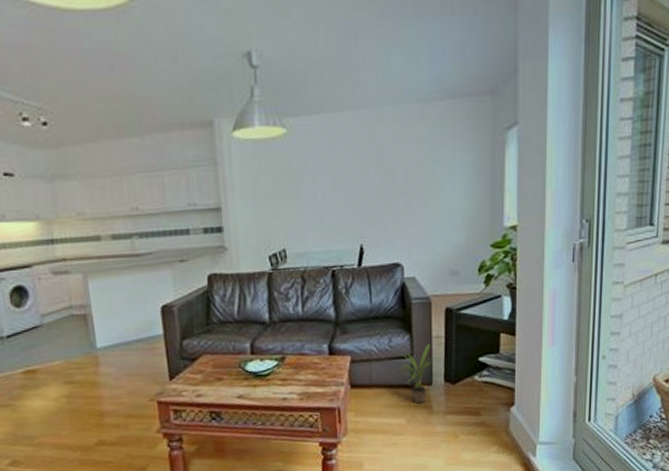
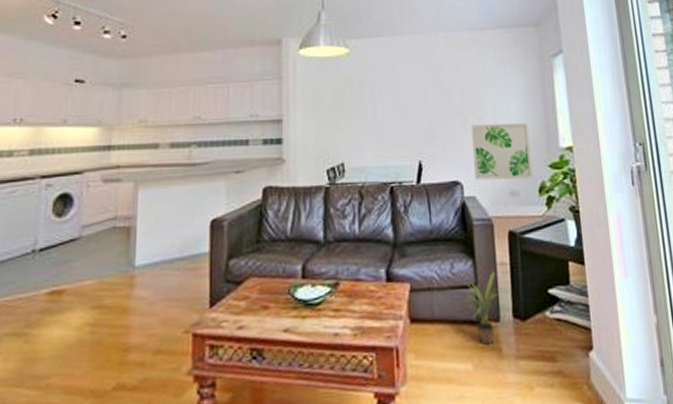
wall art: none [415,203,474,262] -> present [472,123,533,180]

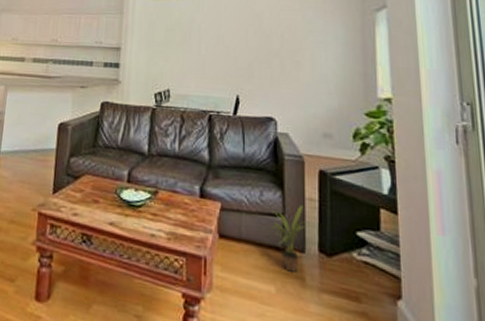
wall art: present [472,123,533,180] -> none [289,68,348,125]

